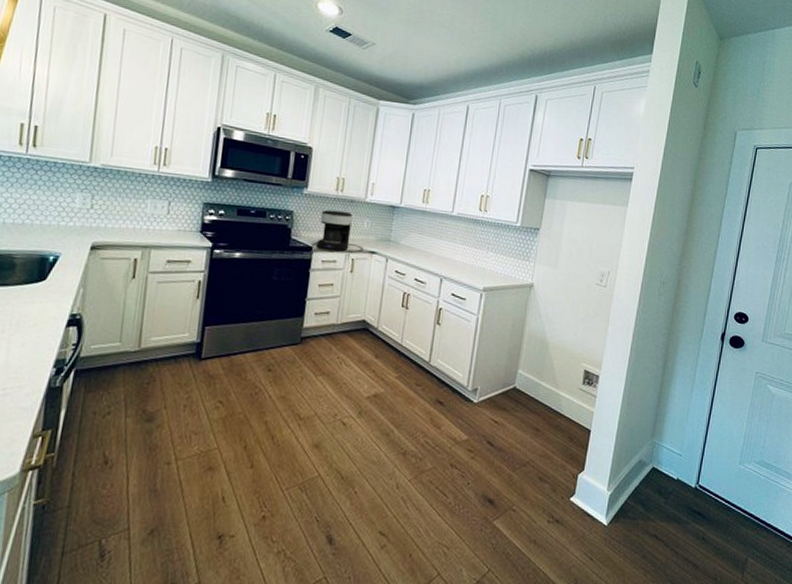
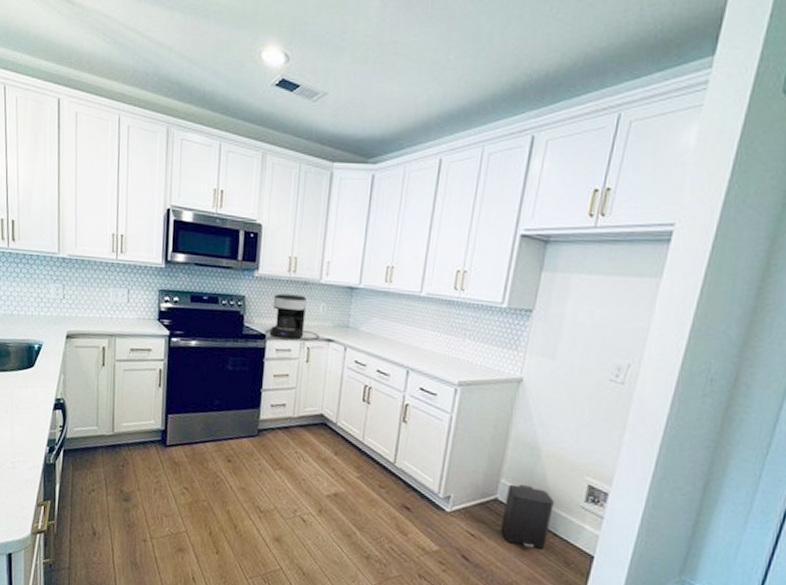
pedal bin: none [519,373,560,428] -> present [500,484,554,549]

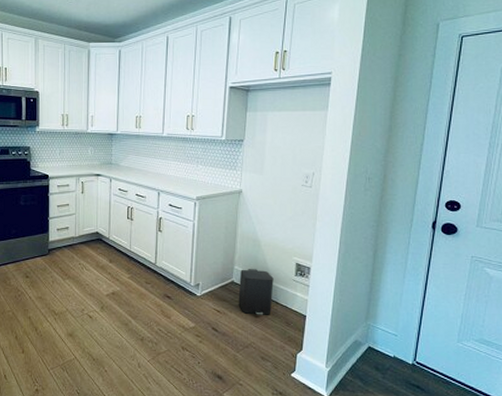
coffee maker: present [264,293,319,342] -> none [47,142,90,178]

